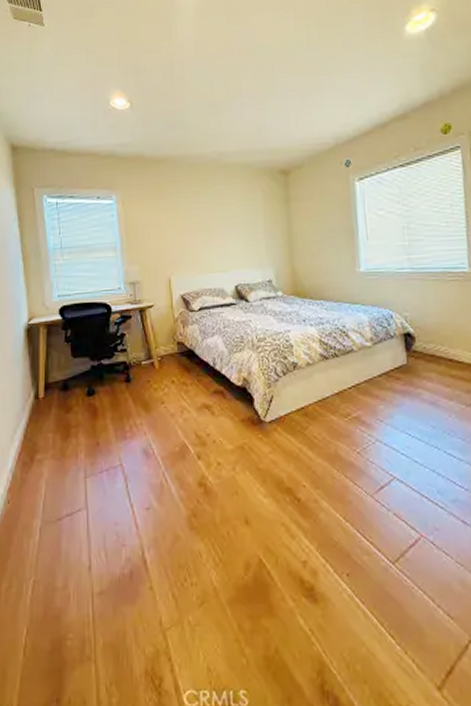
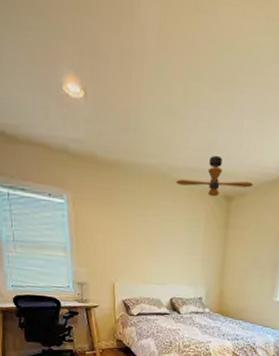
ceiling fan: none [227,135,309,174] -> present [176,155,253,197]

